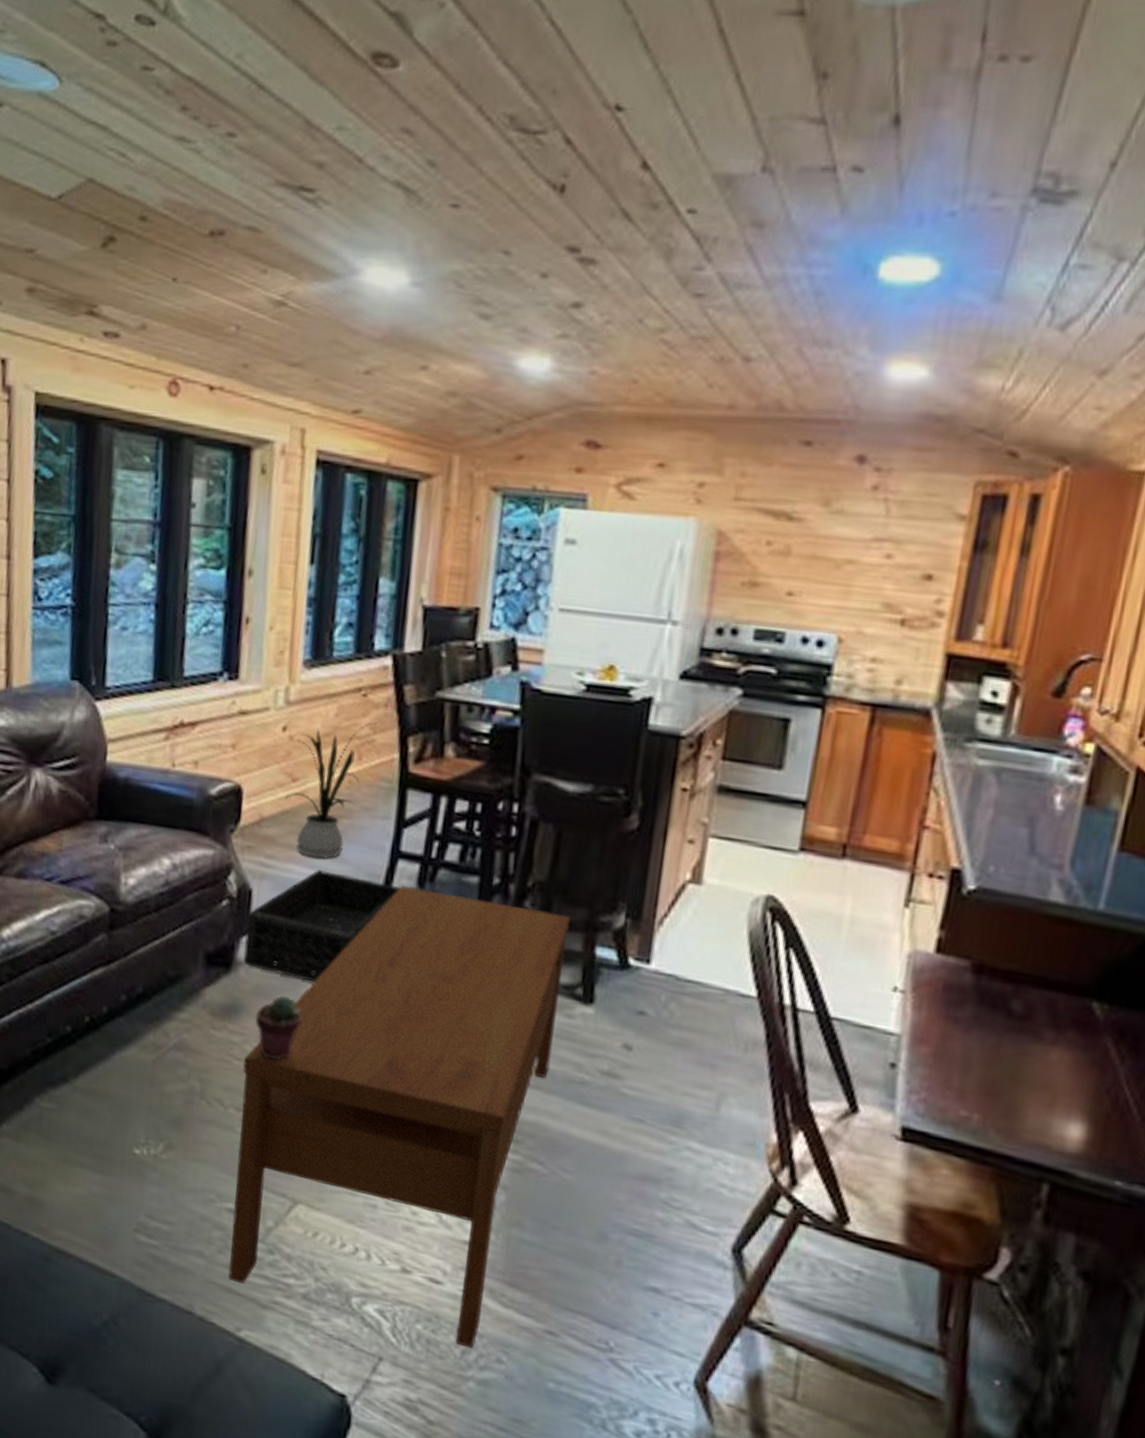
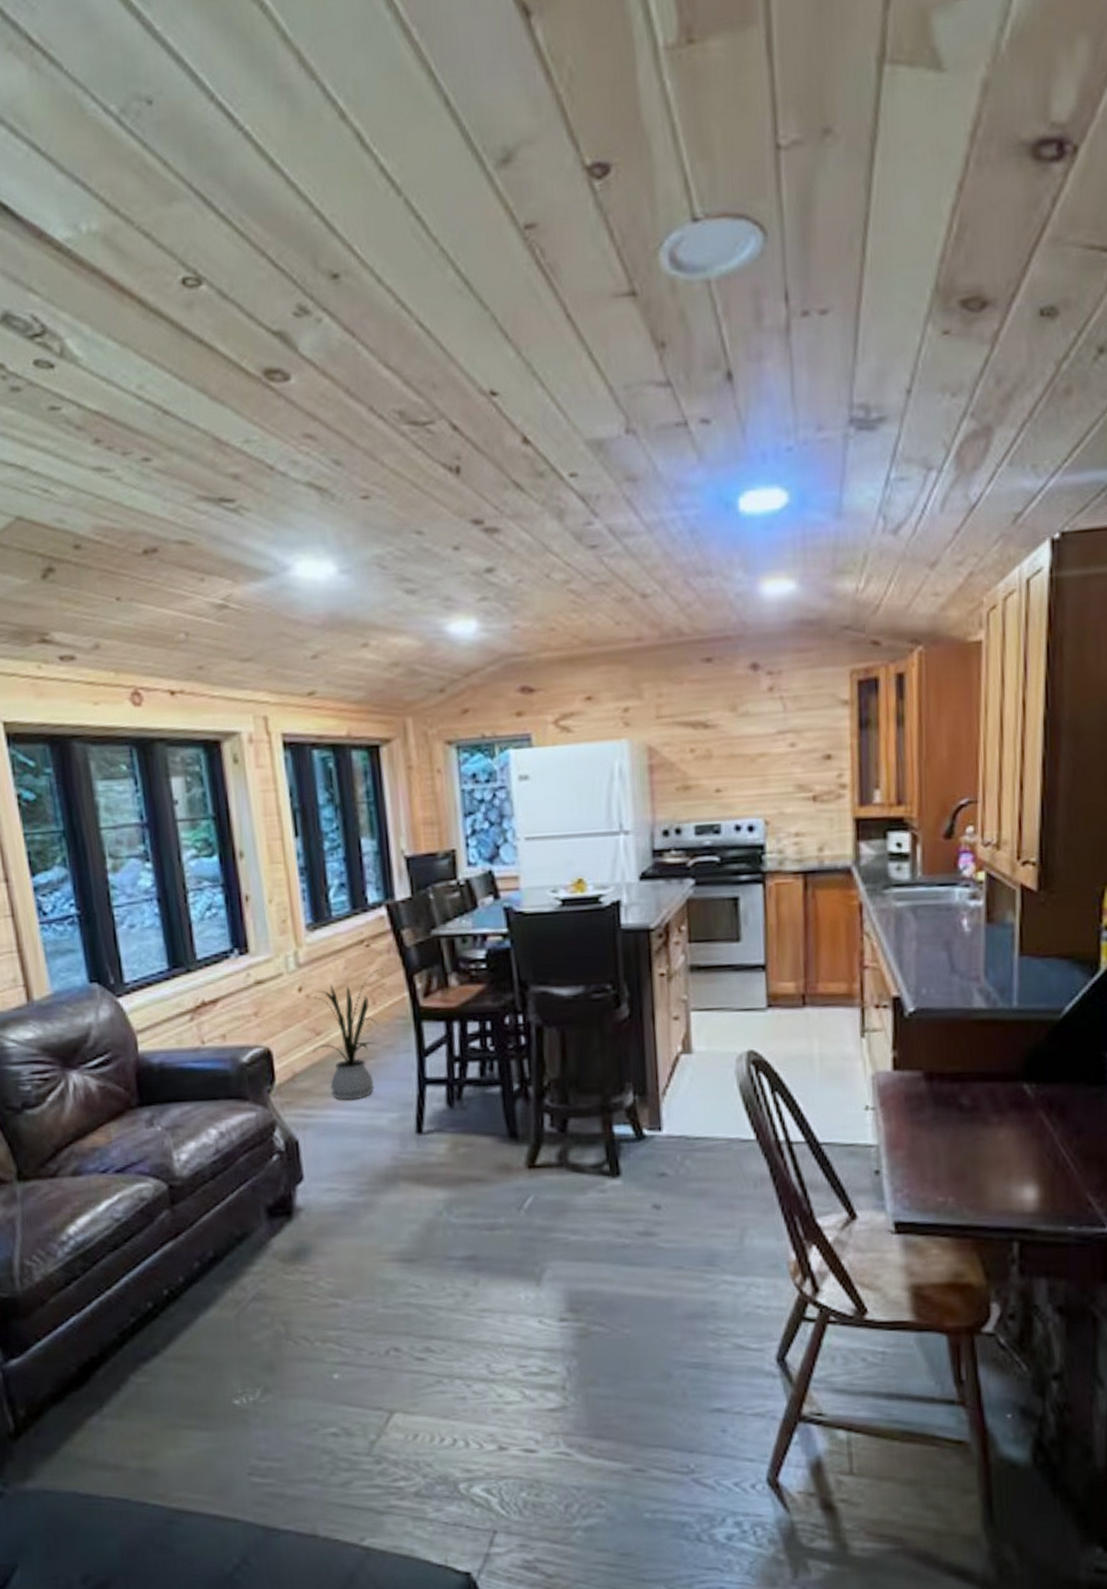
coffee table: present [228,885,570,1349] -> none [320,1104,594,1502]
basket: present [243,869,401,983] -> none [298,1109,433,1212]
potted succulent: present [255,995,302,1060] -> none [323,1229,367,1289]

